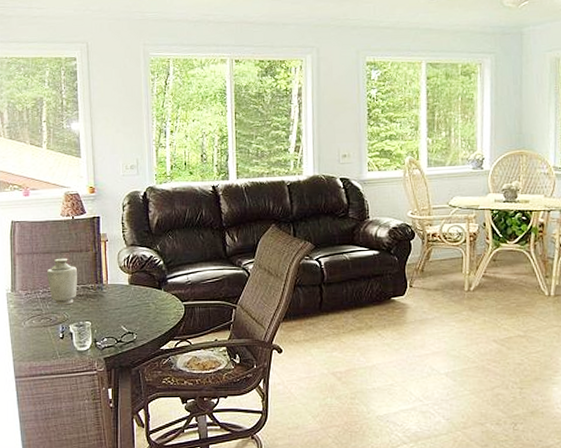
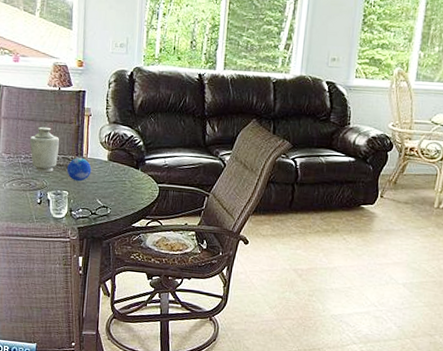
decorative orb: none [87,285,113,310] -> present [66,158,92,182]

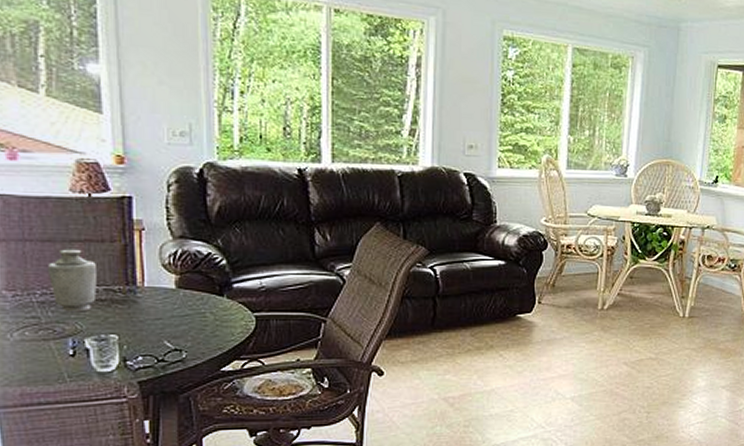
decorative orb: present [66,158,92,182] -> none [112,288,152,320]

